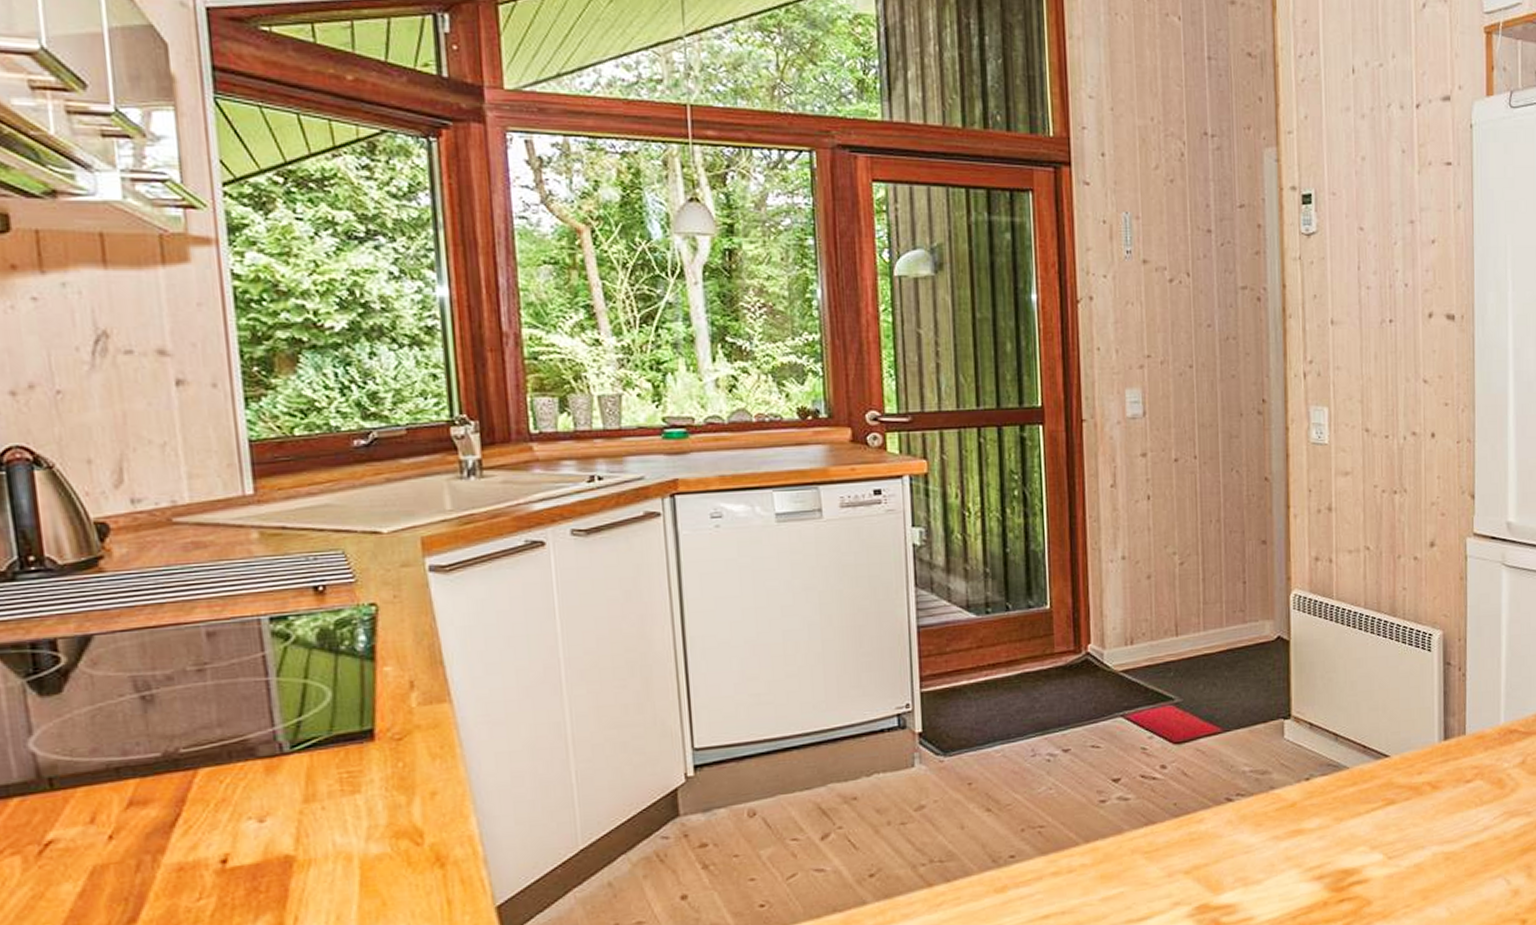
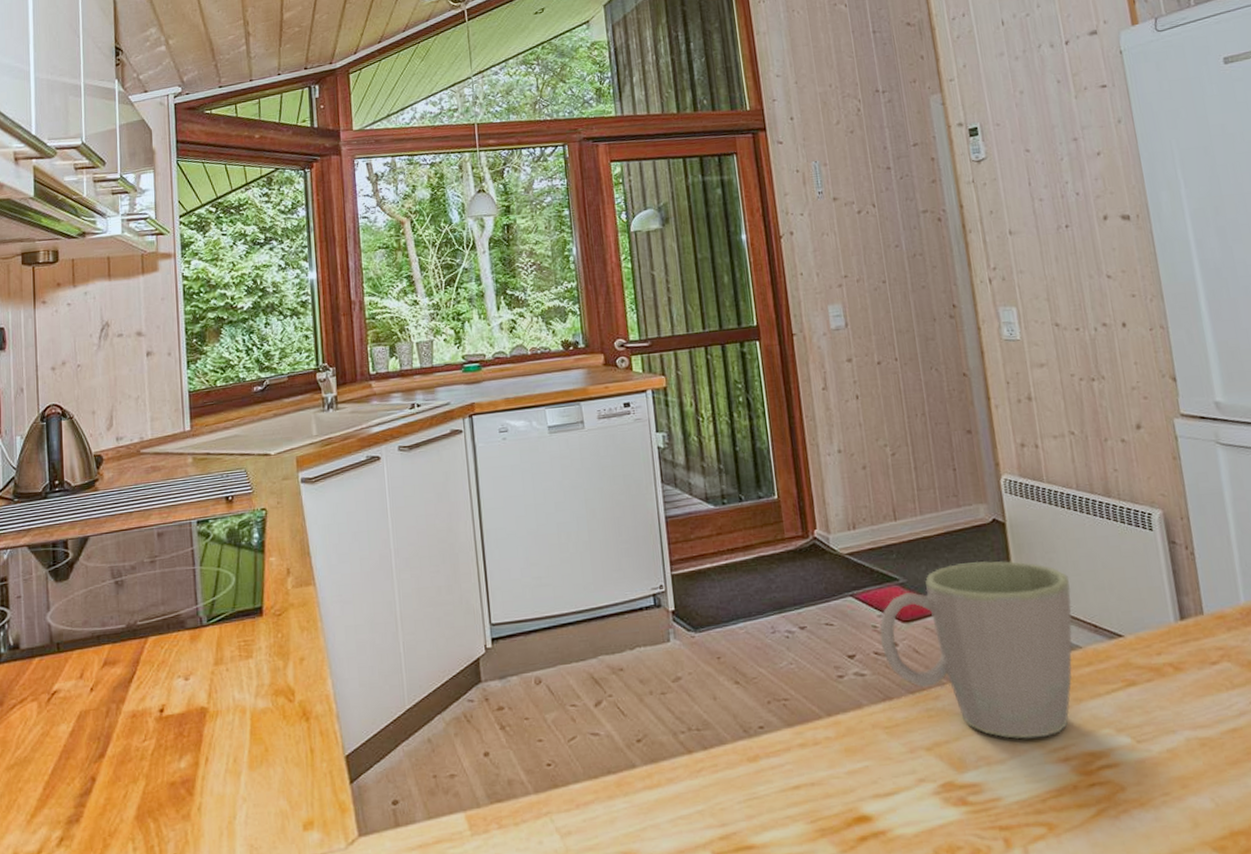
mug: none [1148,680,1346,859] -> present [879,560,1073,739]

